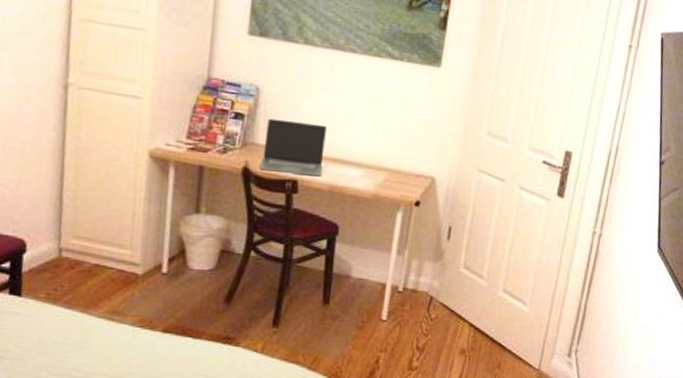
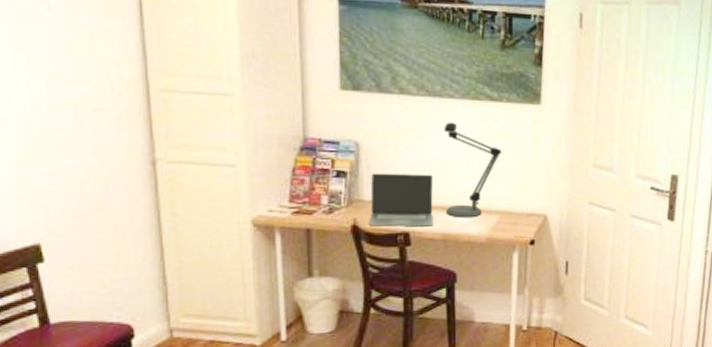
desk lamp: none [336,76,397,173] -> present [445,122,502,218]

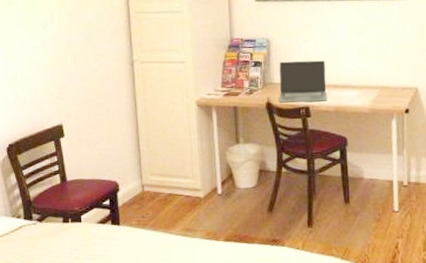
desk lamp: present [445,122,502,218] -> none [332,18,378,94]

